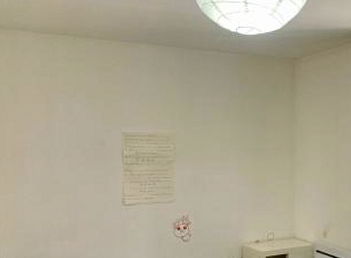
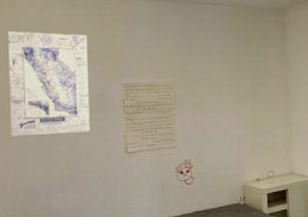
wall art: none [10,73,88,181] -> present [8,31,90,136]

